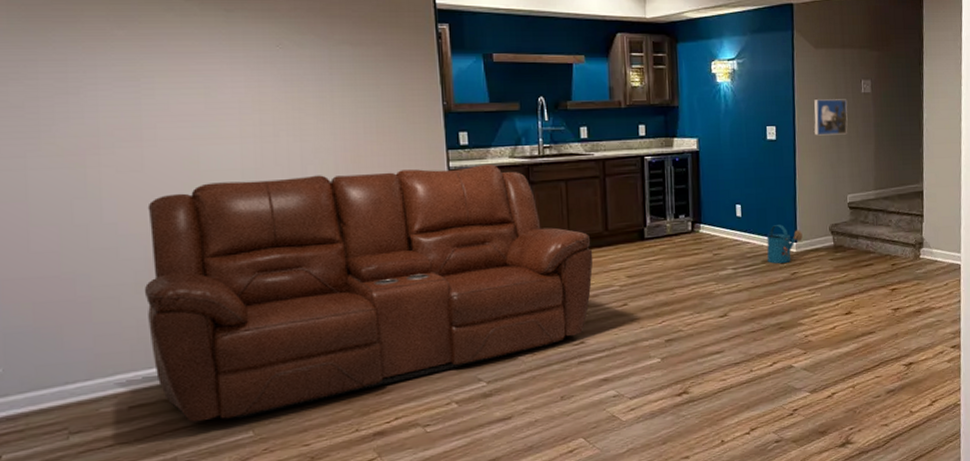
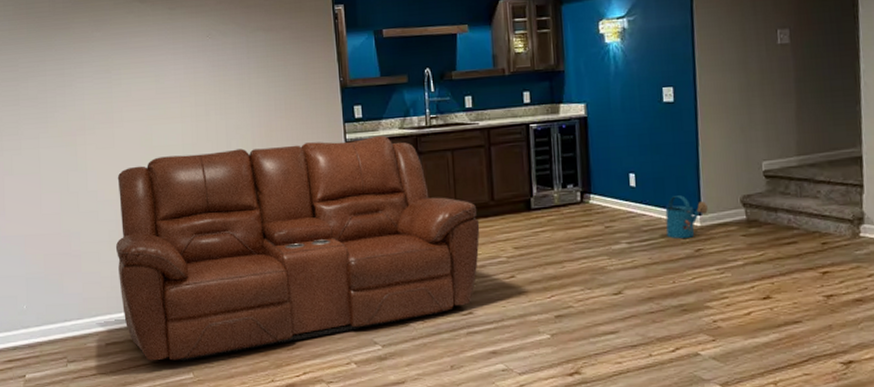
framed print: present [814,99,848,136] -> none [718,52,761,96]

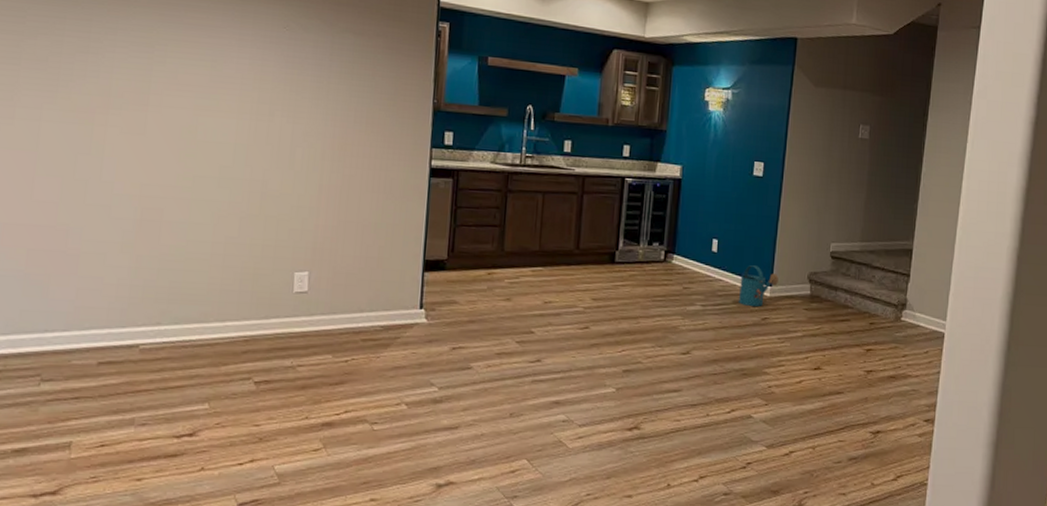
sofa: present [115,135,480,362] -> none [127,153,561,390]

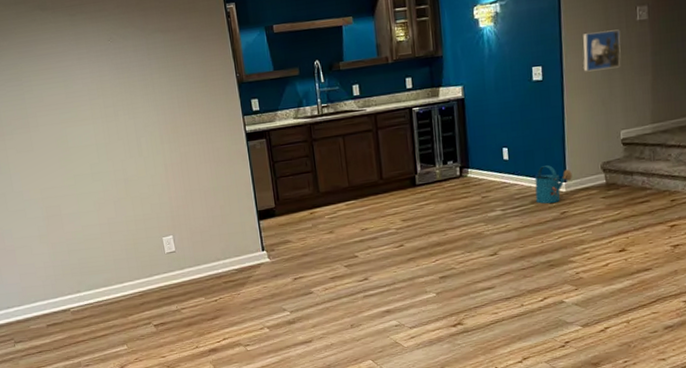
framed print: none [804,140,843,180] -> present [583,29,621,72]

